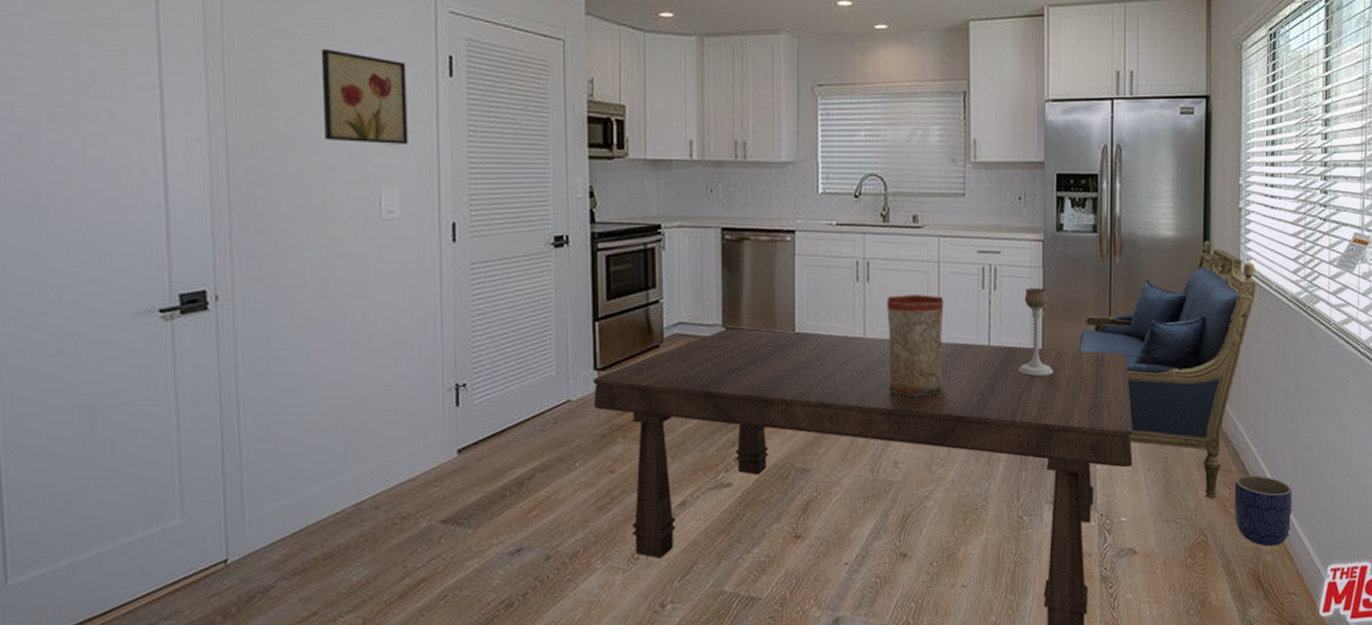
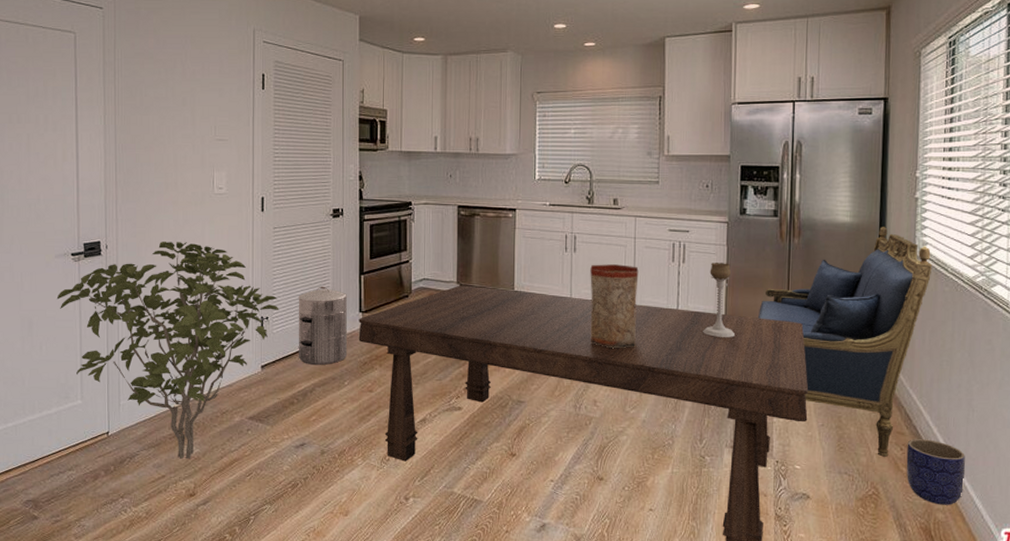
shrub: none [136,287,482,587] -> present [56,242,279,459]
wall art: present [321,49,408,144] -> none [177,71,233,139]
waste bin: none [508,339,578,443] -> present [298,287,347,365]

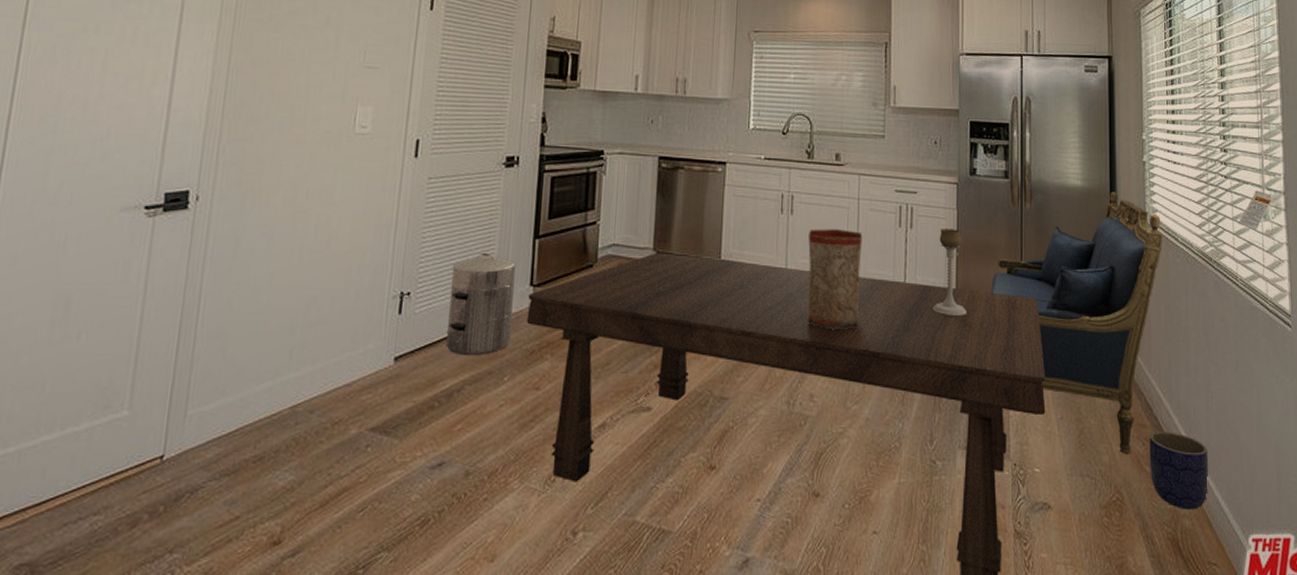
shrub: present [56,242,279,459] -> none [113,193,426,491]

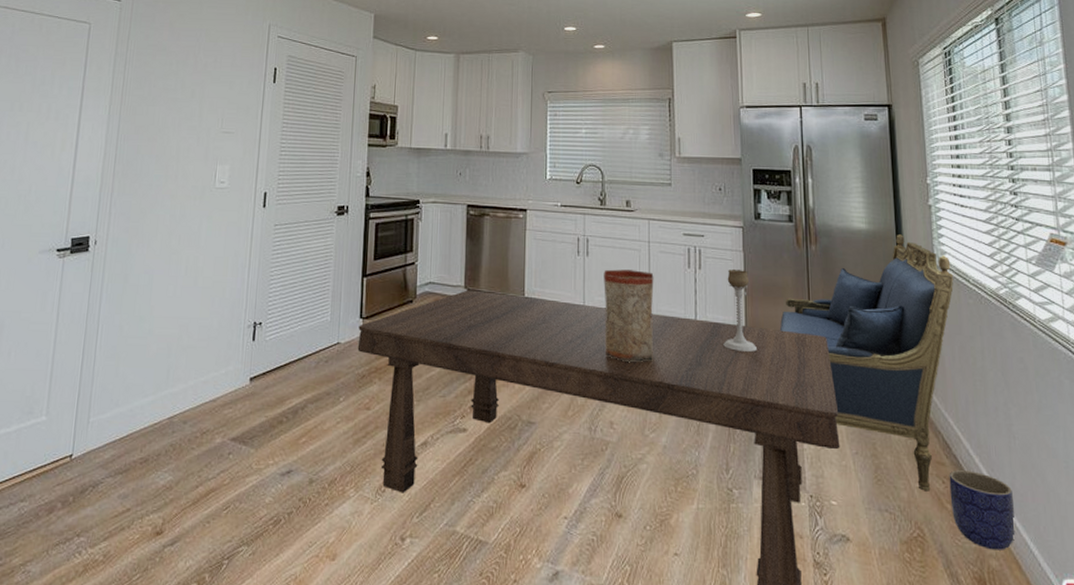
waste bin: present [446,253,516,355] -> none [292,289,348,378]

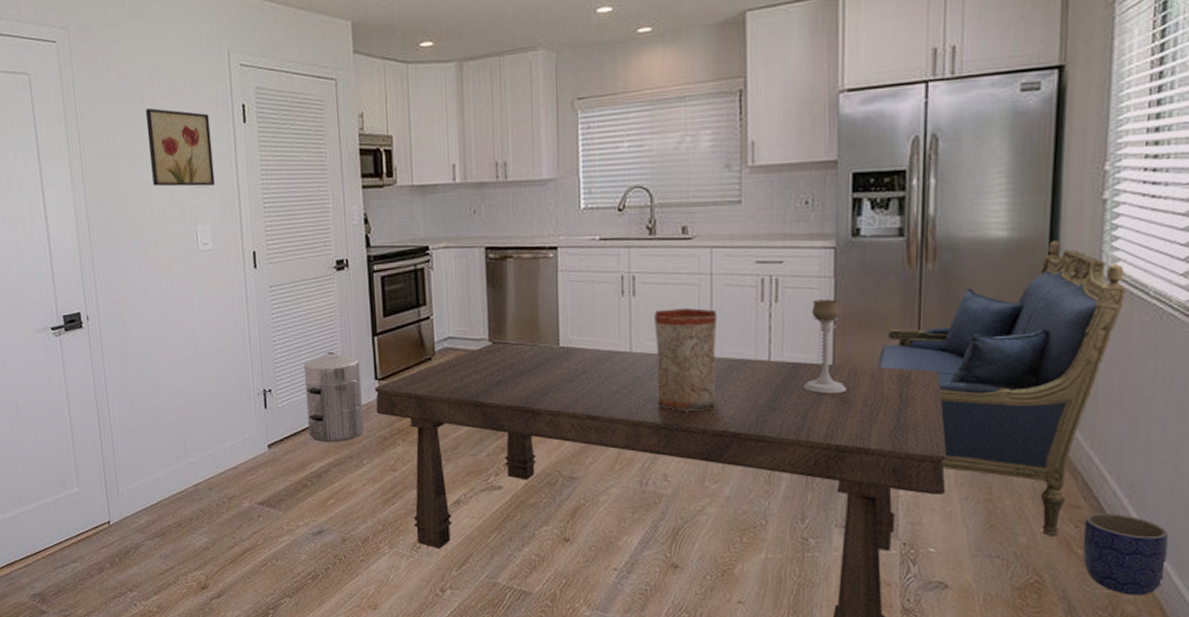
wall art: none [184,63,244,132] -> present [145,108,215,187]
waste bin: none [292,289,348,378] -> present [303,352,364,442]

